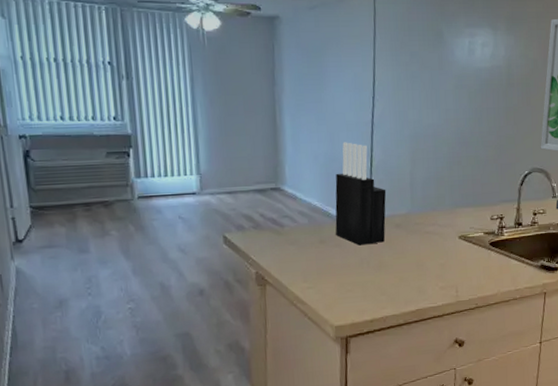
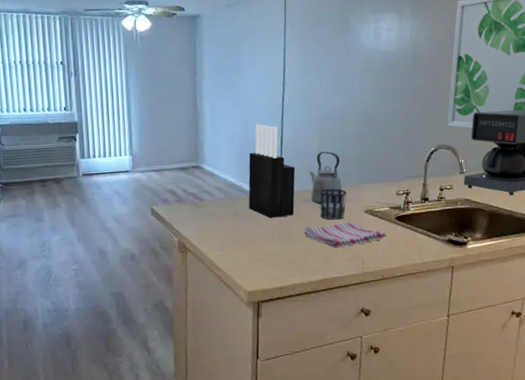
dish towel: none [395,249,480,277] -> present [303,222,386,248]
kettle: none [401,172,436,230] -> present [309,151,343,204]
cup: none [412,212,441,247] -> present [320,188,347,220]

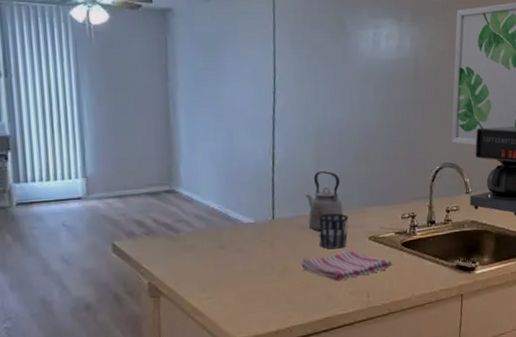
knife block: present [248,124,296,218] -> none [234,139,290,250]

